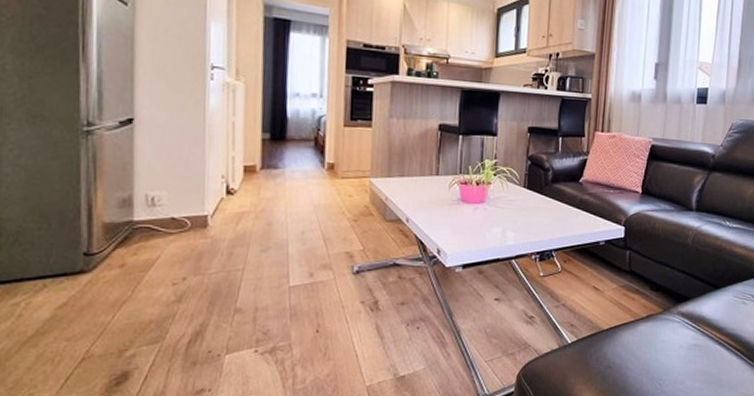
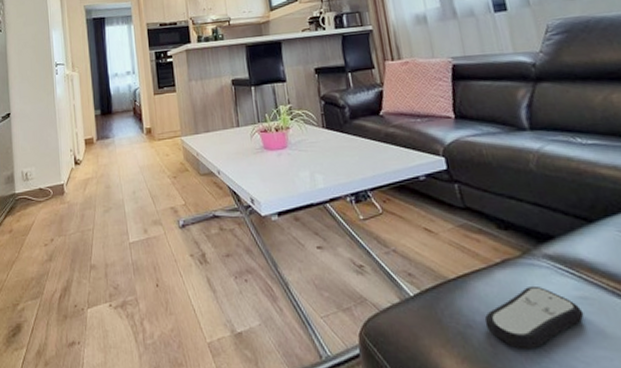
remote control: none [621,335,694,384] -> present [484,285,584,350]

